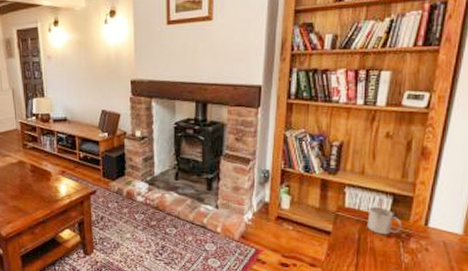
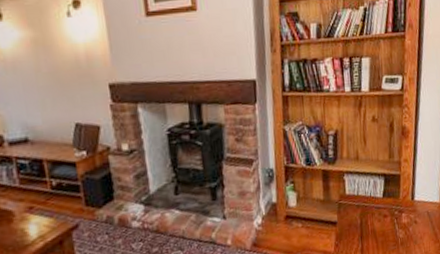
mug: present [367,206,403,235] -> none [366,189,395,216]

